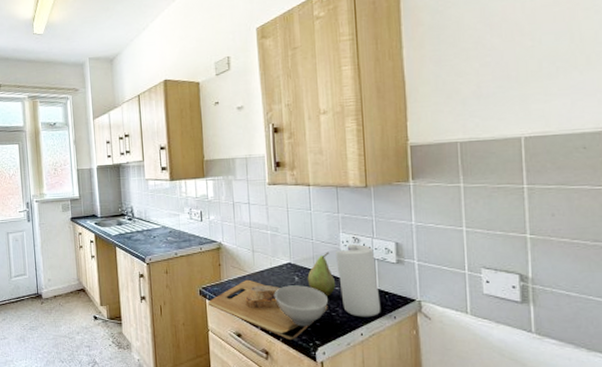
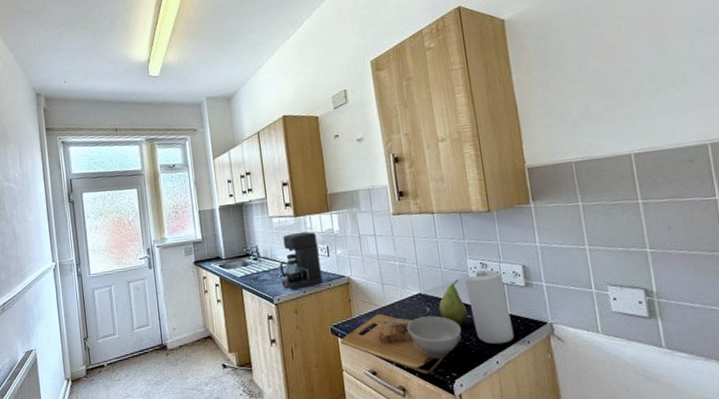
coffee maker: none [152,195,195,252] -> present [279,231,324,291]

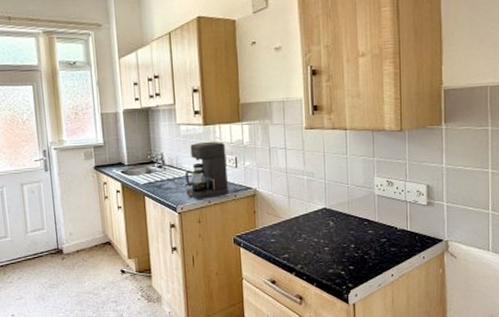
cutting board: present [340,313,462,375] -> none [242,226,361,285]
bowl: present [406,316,462,359] -> none [309,230,362,271]
fruit: present [438,279,467,326] -> none [342,196,368,240]
paper towel holder: present [465,269,515,345] -> none [370,187,411,259]

